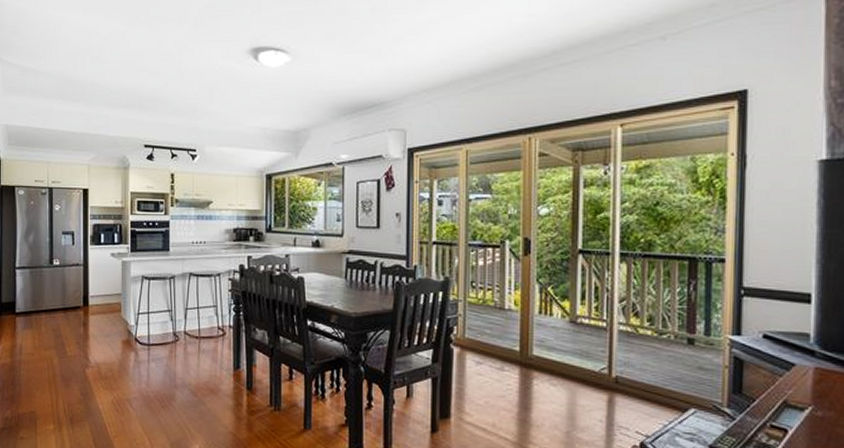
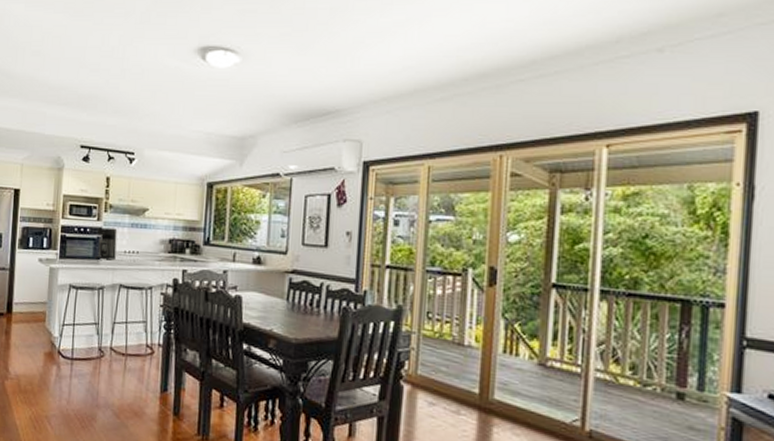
coffee maker: none [164,221,184,251] -> present [95,227,118,261]

